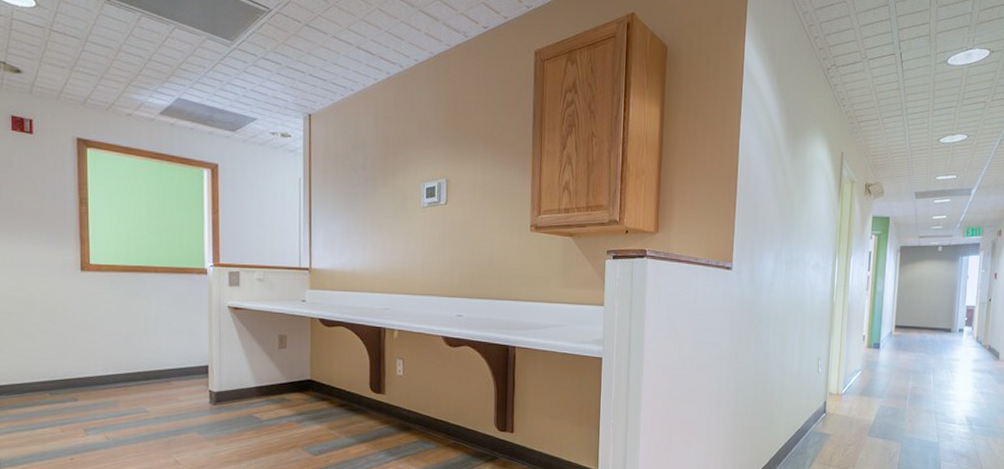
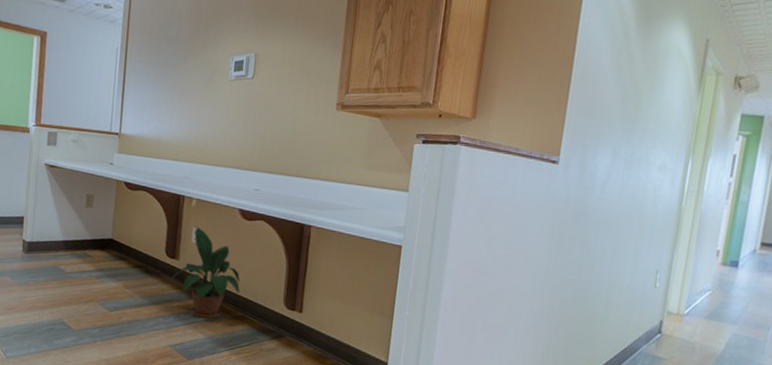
potted plant: none [377,359,451,450] -> present [170,227,241,319]

